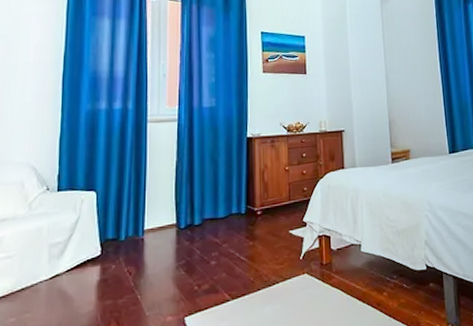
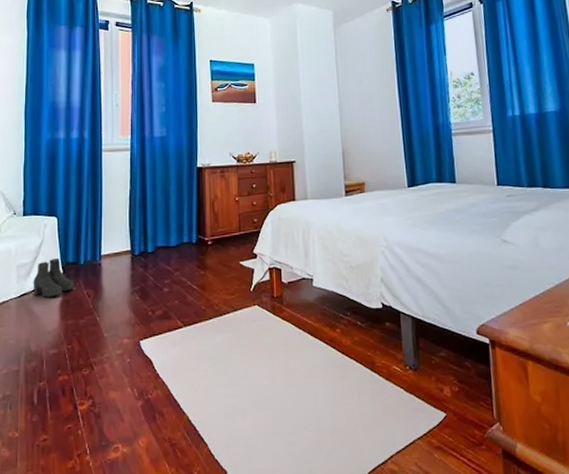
boots: none [66,235,114,278] -> present [33,259,74,298]

